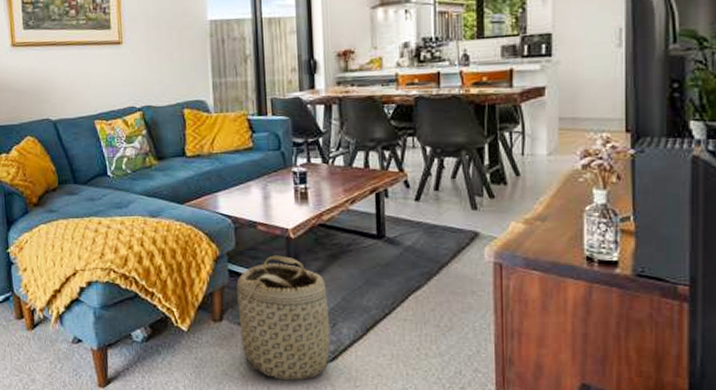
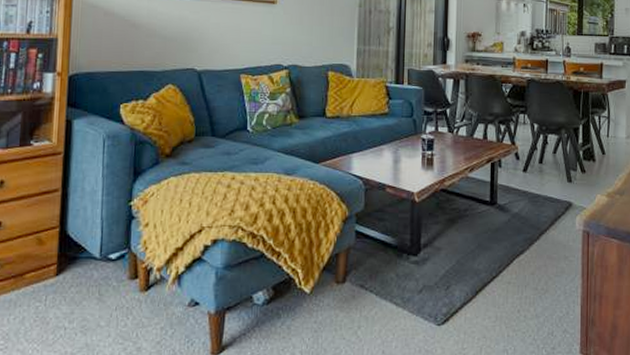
basket: present [236,255,332,381] -> none [361,218,447,344]

